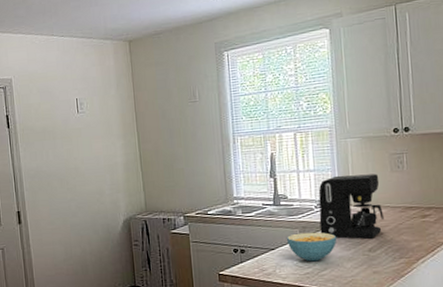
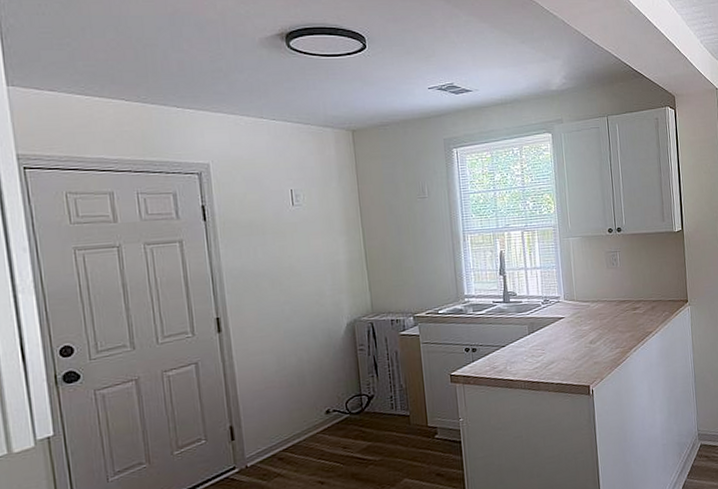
cereal bowl: present [286,232,337,262] -> none [516,327,562,357]
coffee maker: present [318,173,384,239] -> none [545,270,602,333]

